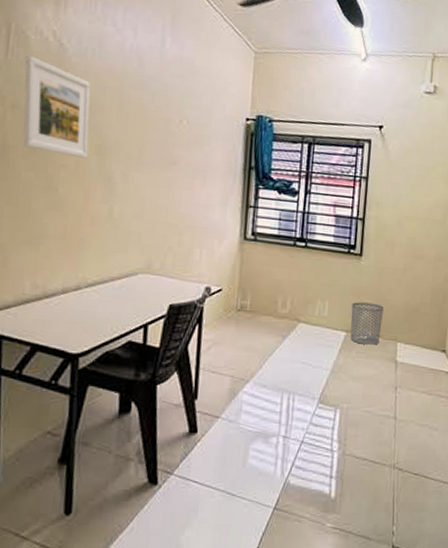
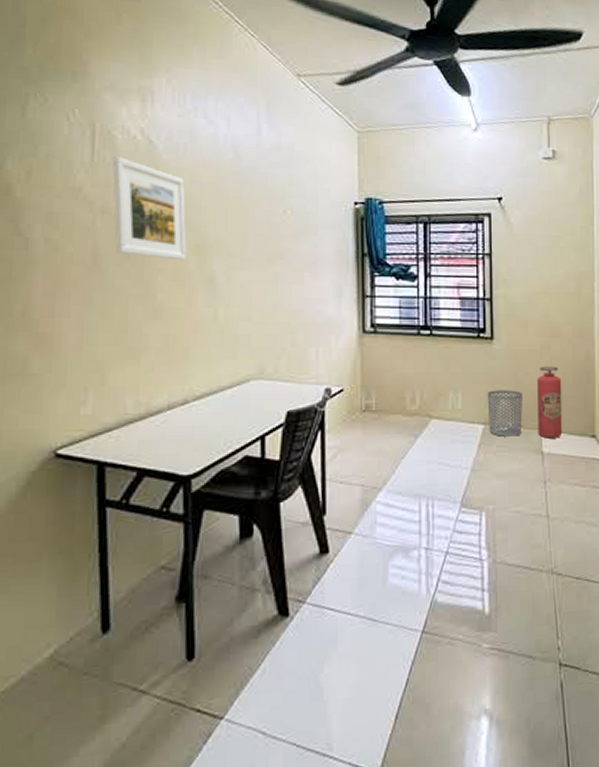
fire extinguisher: none [394,284,421,350] -> present [537,366,563,439]

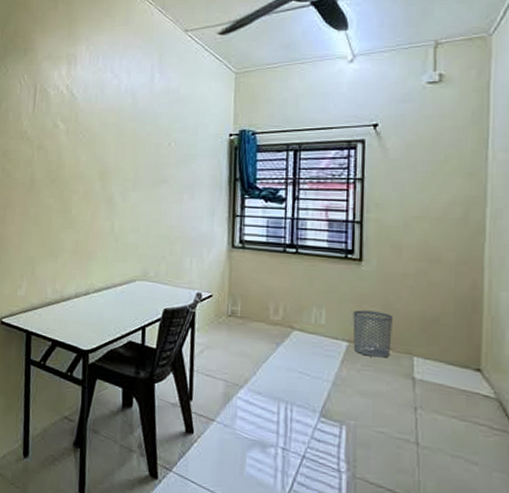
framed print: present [113,157,187,261] -> none [45,107,95,184]
fire extinguisher: present [537,366,563,439] -> none [409,291,440,366]

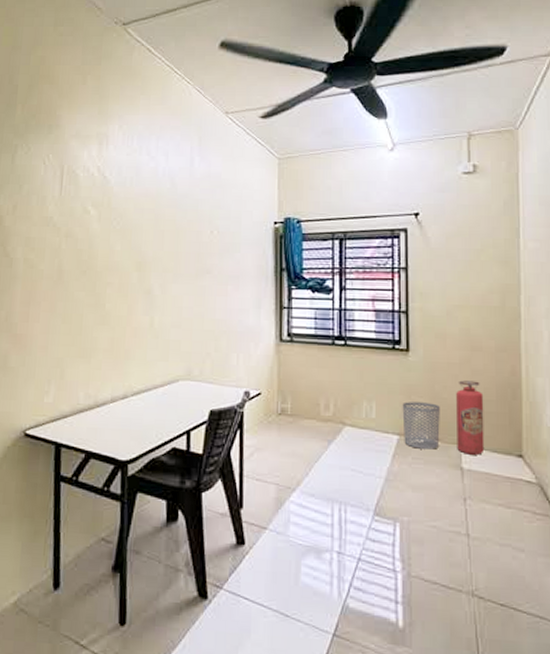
fire extinguisher: none [409,291,440,366] -> present [456,380,485,455]

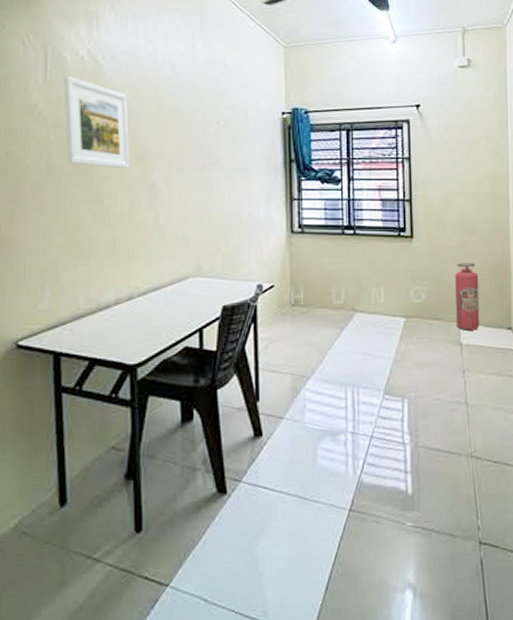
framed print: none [75,191,131,276] -> present [63,76,130,169]
waste bin: present [402,402,440,450] -> none [408,285,442,329]

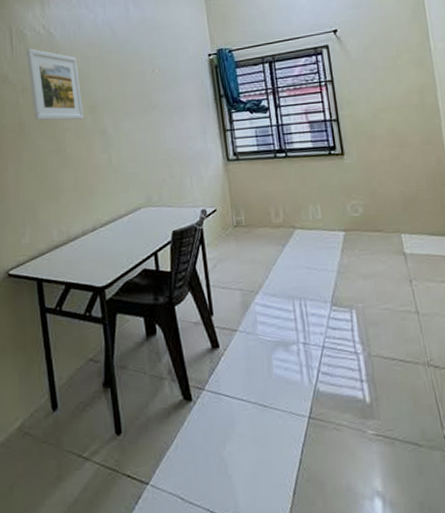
fire extinguisher: present [455,263,480,331] -> none [391,173,423,241]

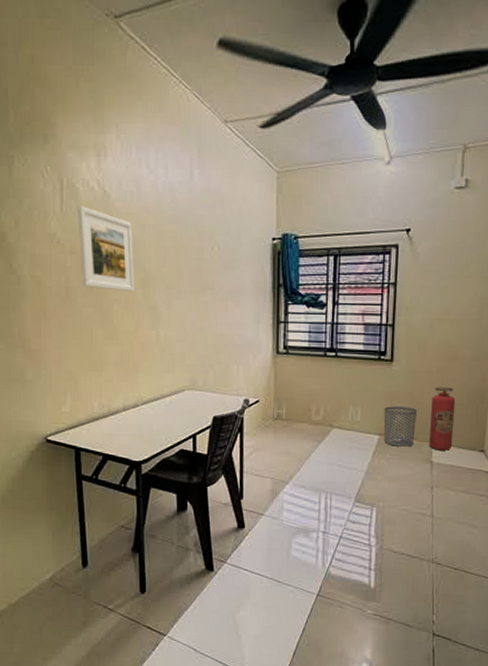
waste bin: none [344,198,381,241] -> present [383,406,417,447]
fire extinguisher: none [391,173,423,241] -> present [429,387,456,451]

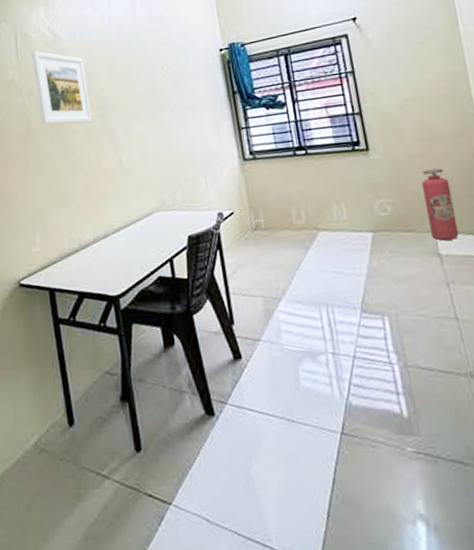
waste bin: present [383,406,417,447] -> none [371,196,413,243]

